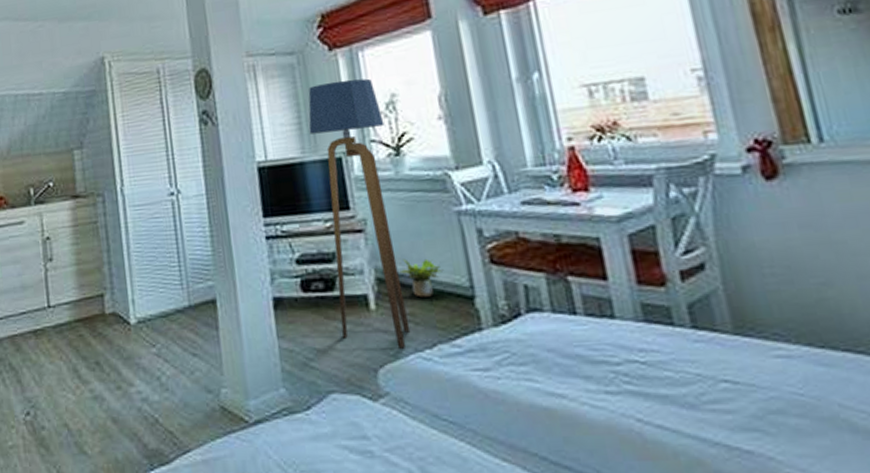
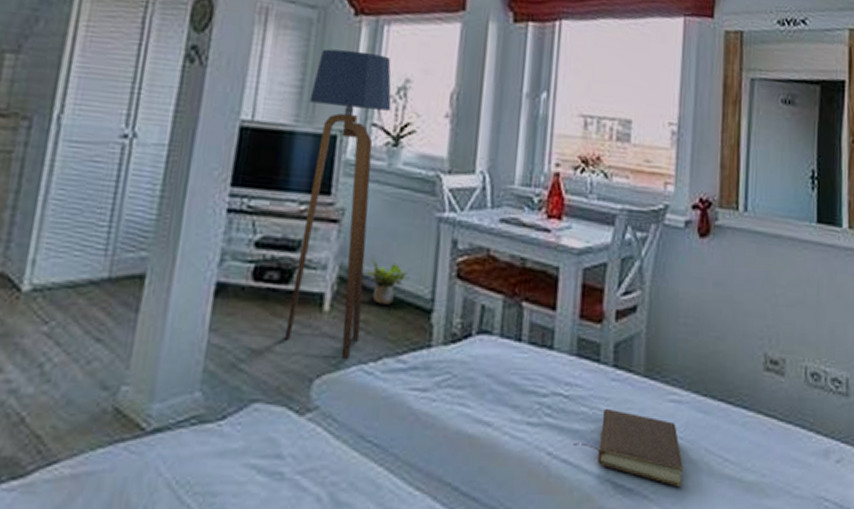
book: none [664,371,817,446] -> present [572,409,684,486]

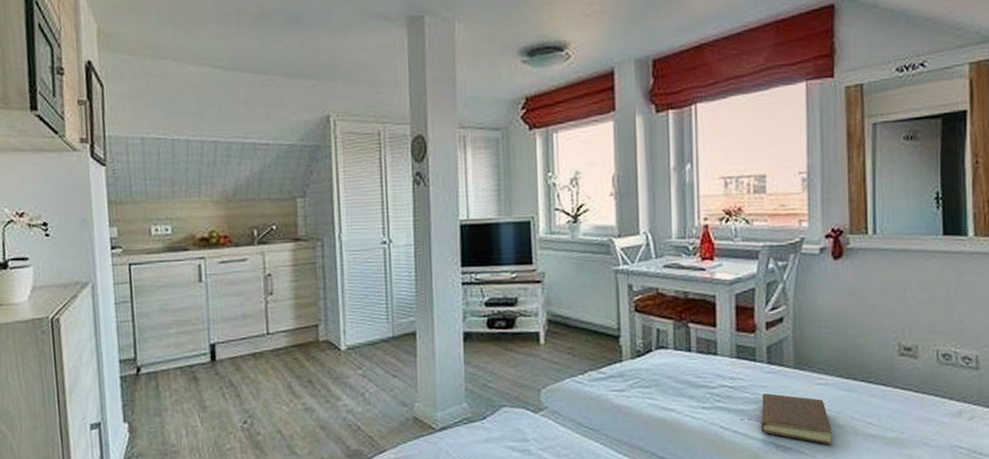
floor lamp: present [285,49,392,359] -> none [506,156,569,374]
potted plant: present [363,259,410,305] -> none [565,305,600,336]

